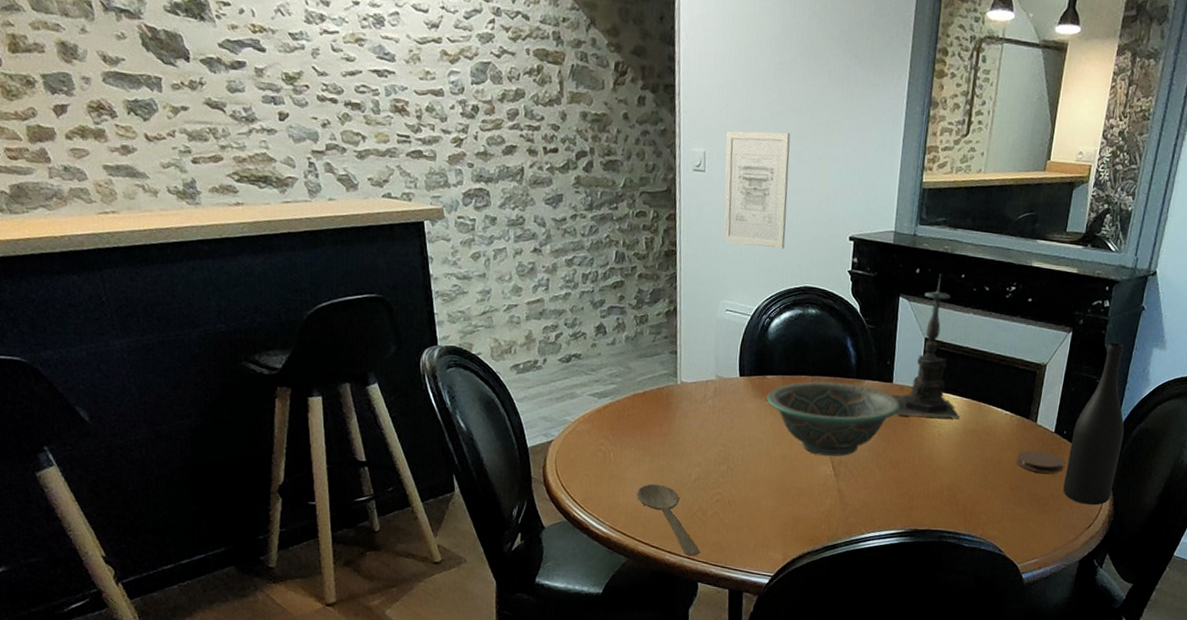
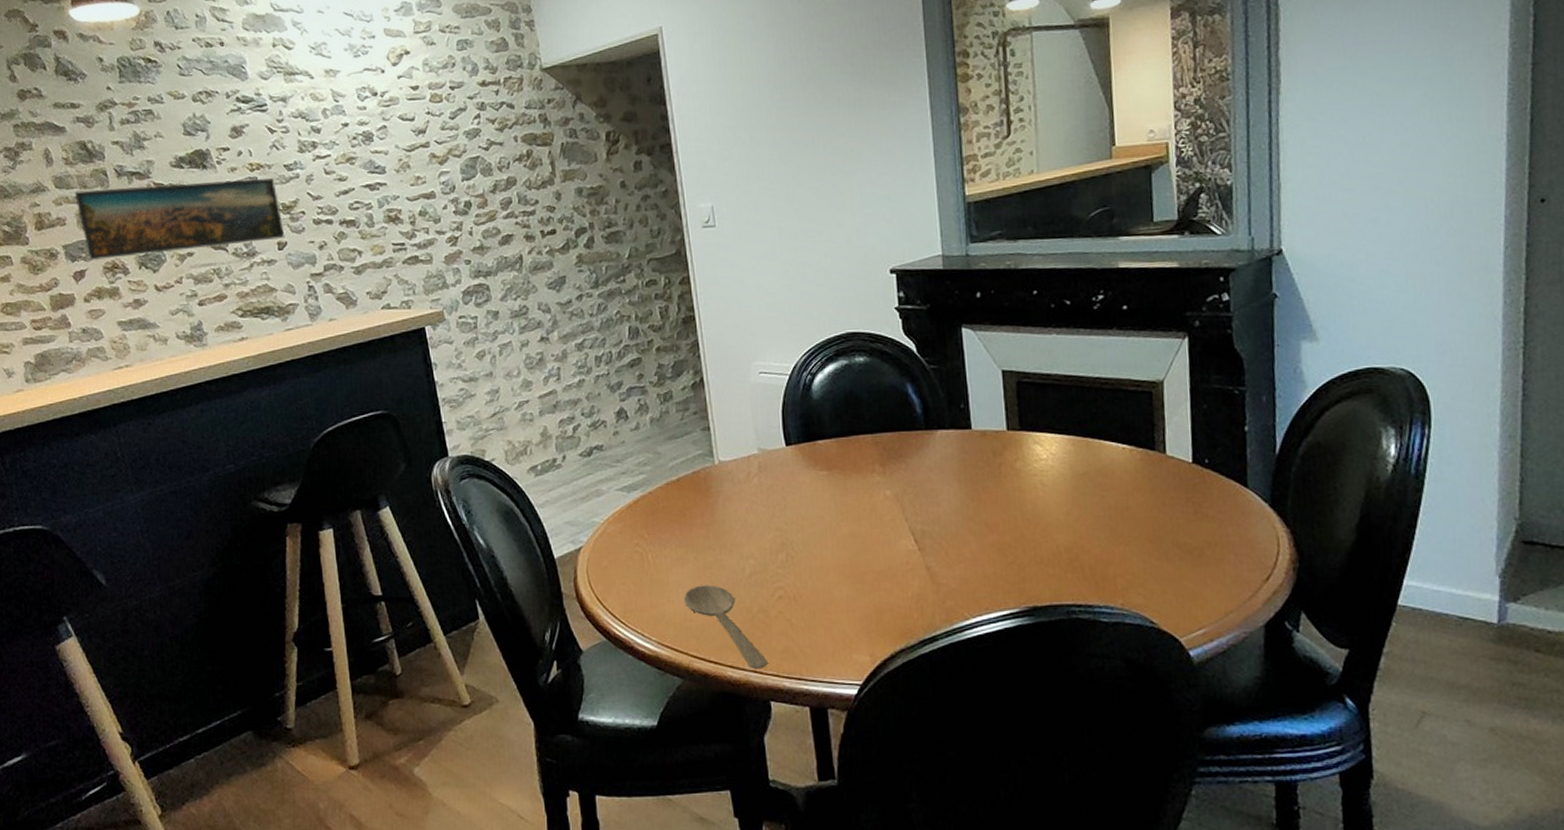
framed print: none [54,18,287,110] -> present [74,177,285,261]
wall art: present [723,131,791,249] -> none [733,170,817,299]
decorative bowl: present [767,381,901,456] -> none [821,436,987,527]
candle holder: present [890,274,960,418] -> none [971,294,1064,466]
coaster: present [1016,450,1065,474] -> none [1149,488,1215,516]
wine bottle: present [1063,343,1125,506] -> none [1217,342,1289,550]

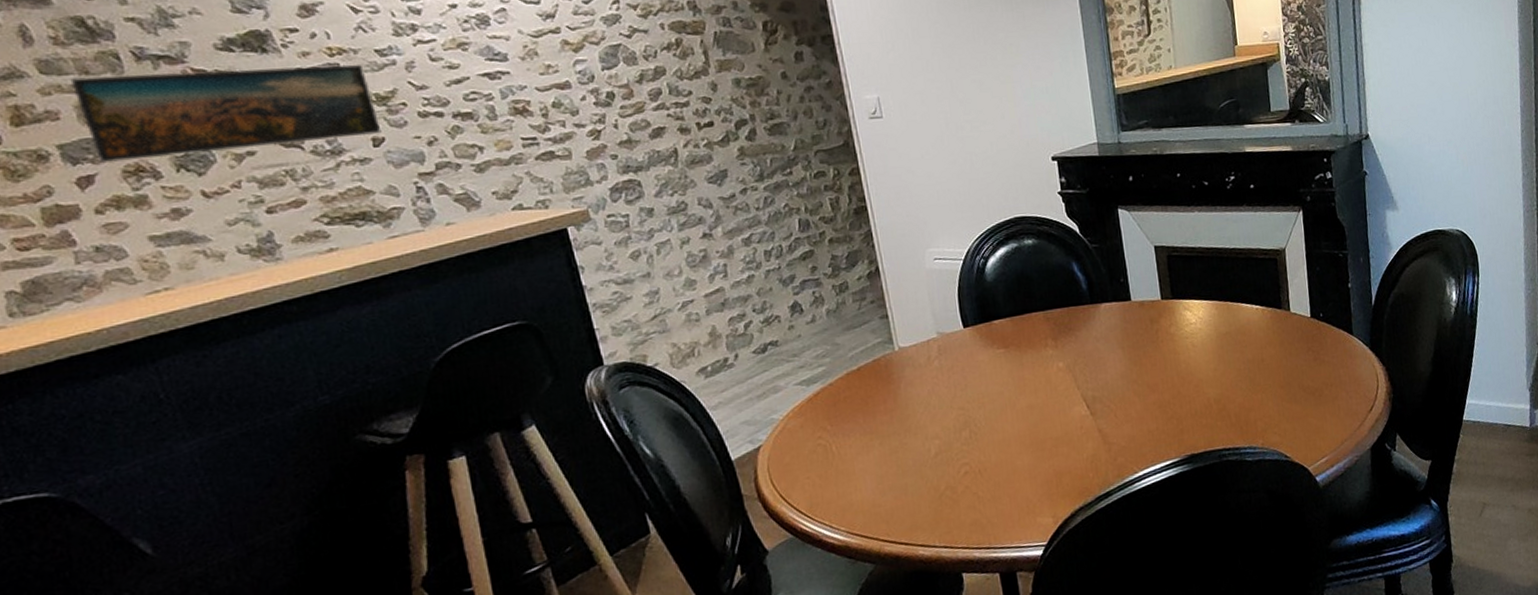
wooden spoon: present [684,584,768,669] -> none [871,468,957,545]

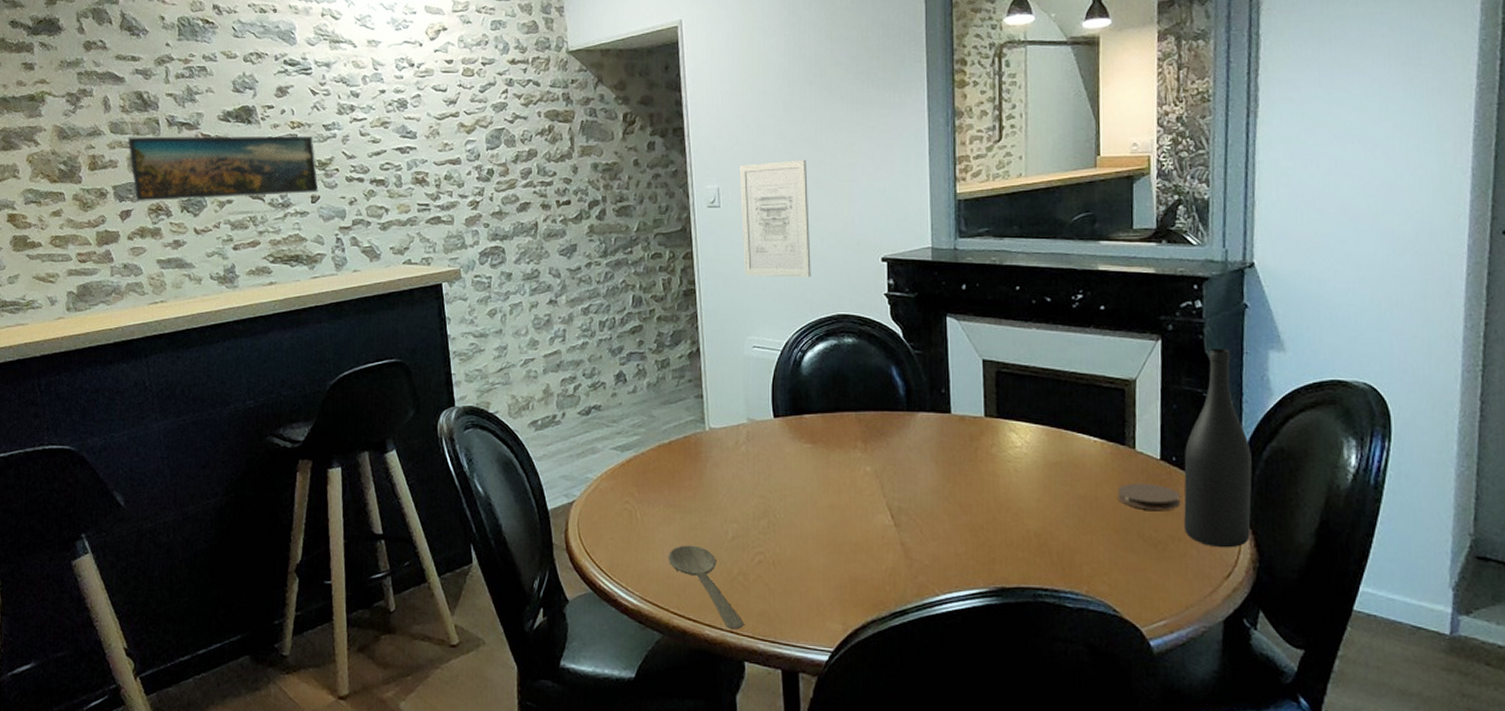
wooden spoon: none [871,468,957,545] -> present [668,545,744,629]
wall art: none [898,63,985,188] -> present [739,159,811,278]
coaster: none [1279,339,1330,364] -> present [1118,482,1181,510]
wine bottle: none [1329,213,1385,387] -> present [1184,349,1252,548]

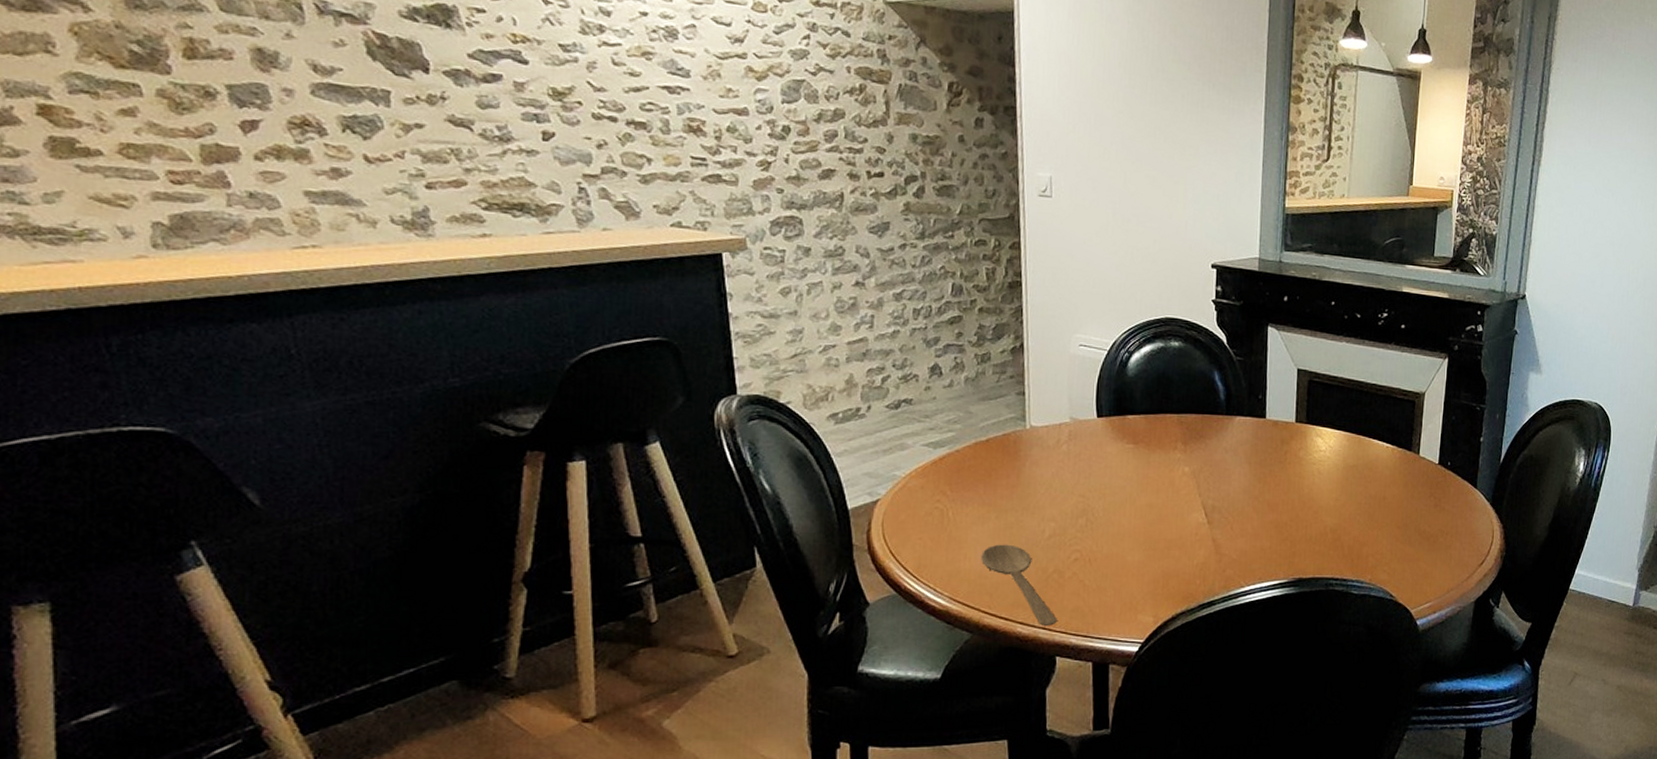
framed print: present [127,135,319,202] -> none [249,20,553,128]
wall art: present [739,159,811,278] -> none [1073,155,1144,279]
coaster: present [1118,482,1181,510] -> none [1402,484,1451,508]
wine bottle: present [1184,349,1252,548] -> none [1452,369,1509,540]

